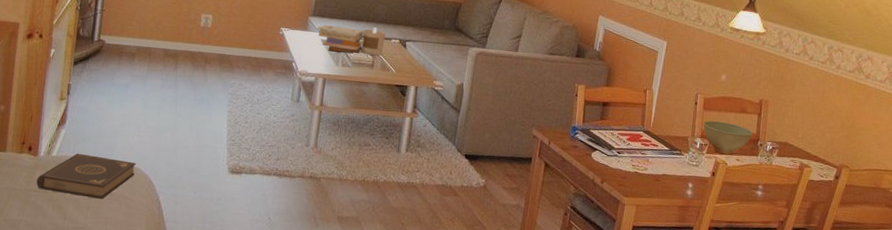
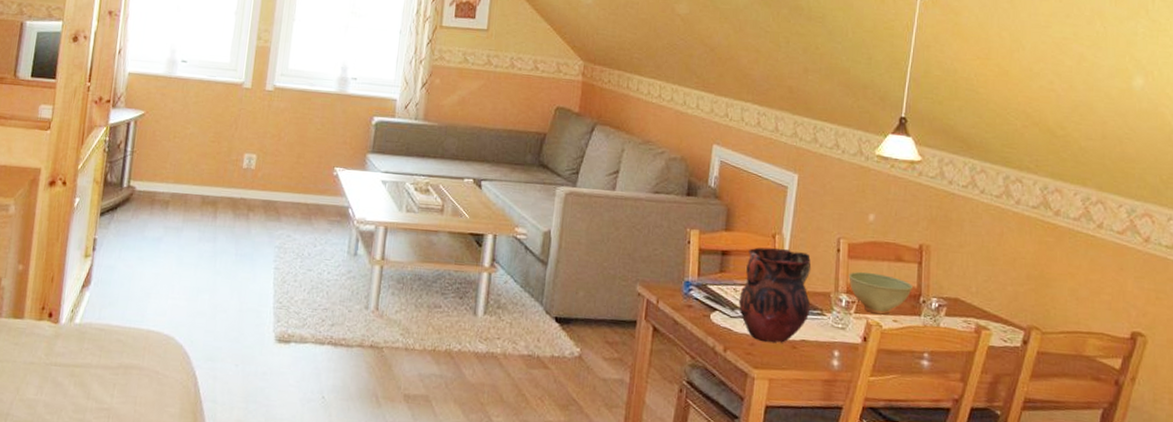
book: present [36,153,136,199] -> none [57,319,169,374]
books: present [317,24,364,55] -> none [377,162,432,199]
candle: present [361,27,386,56] -> none [428,164,457,199]
vase: none [615,100,674,177] -> present [739,247,812,343]

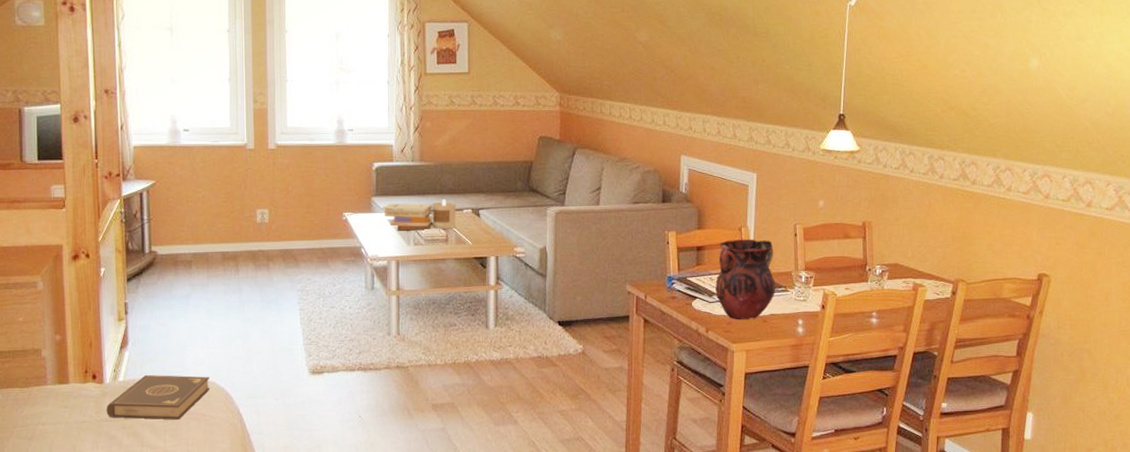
book: none [57,319,169,374] -> present [106,374,210,420]
books: none [377,162,432,199] -> present [382,203,433,232]
candle: none [428,164,457,199] -> present [432,199,456,230]
bowl: present [848,271,914,315] -> none [806,250,861,285]

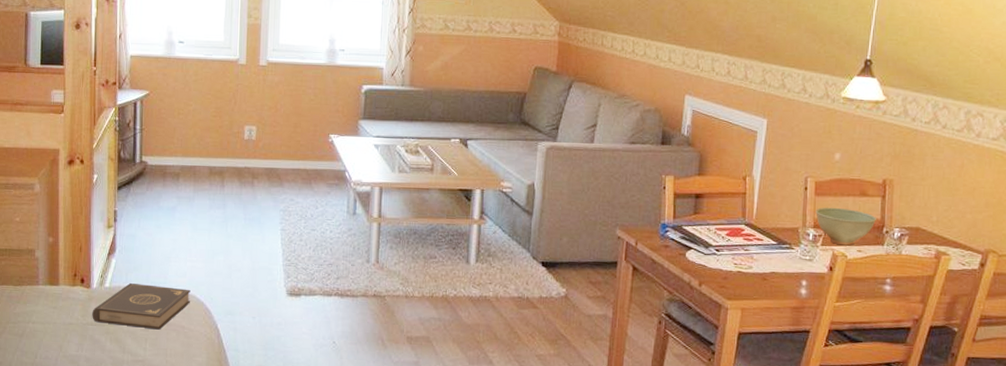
books: present [382,203,433,232] -> none [369,127,420,159]
candle: present [432,199,456,230] -> none [418,127,444,159]
vase: present [715,238,776,320] -> none [712,189,780,276]
bowl: none [806,250,861,285] -> present [815,207,877,246]

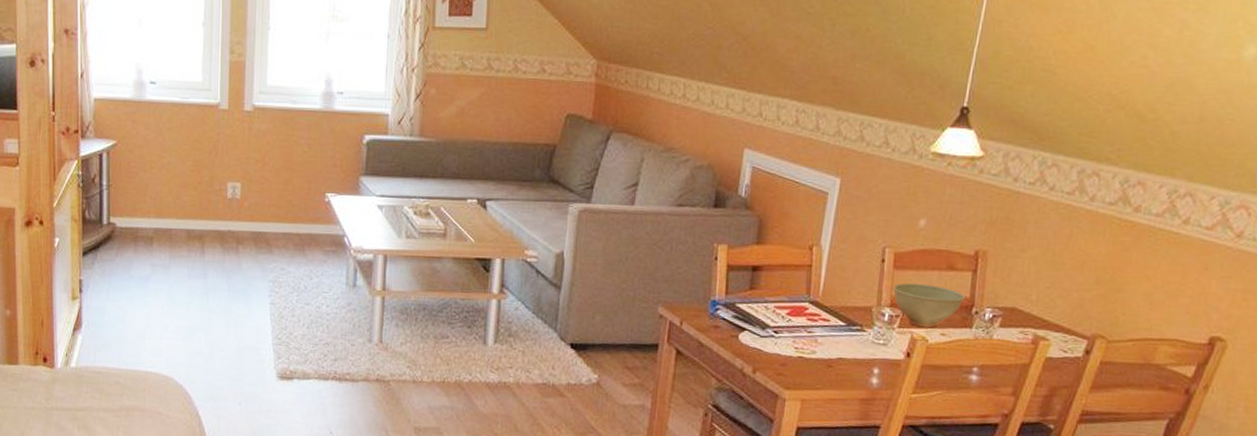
book: present [92,282,191,330] -> none [57,362,168,416]

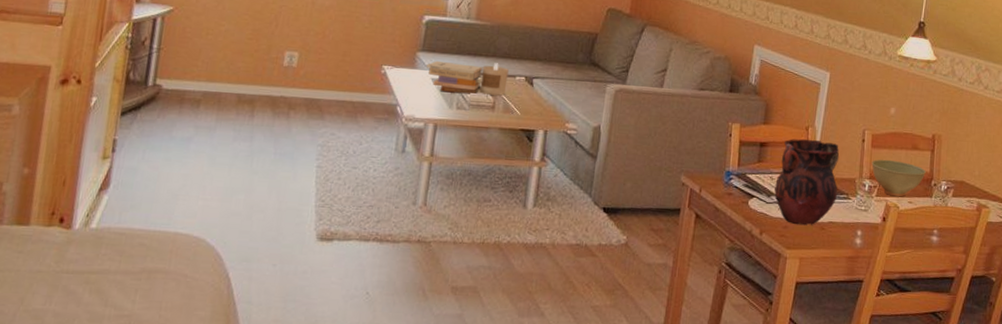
books: none [371,185,431,223] -> present [427,60,483,96]
candle: none [429,185,459,223] -> present [479,63,509,97]
vase: none [770,260,852,362] -> present [774,139,840,225]

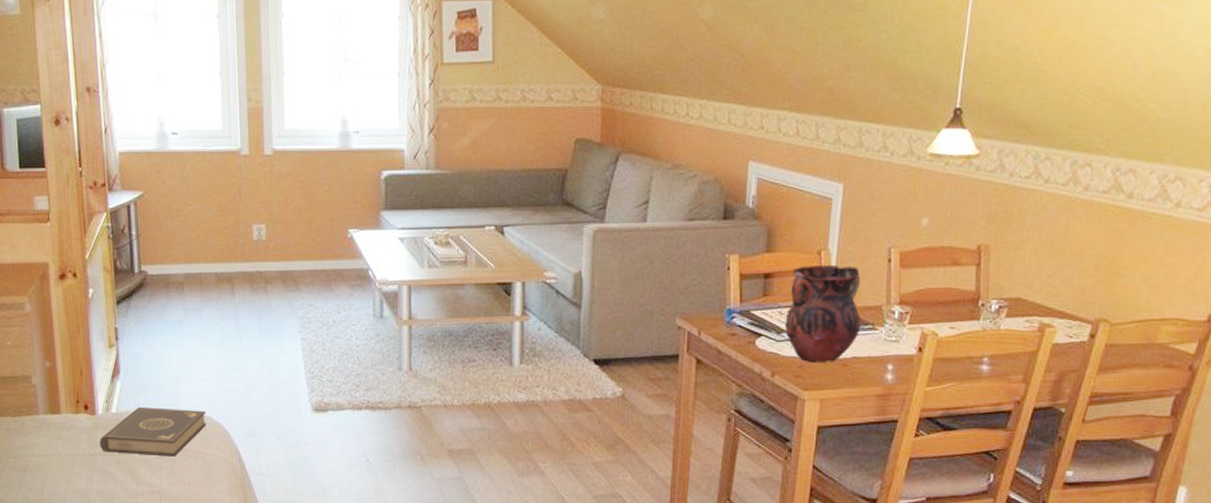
book: none [69,223,200,279] -> present [99,406,206,457]
books: present [427,60,483,96] -> none [392,218,450,252]
candle: present [479,63,509,97] -> none [449,214,477,250]
bowl: present [871,159,927,197] -> none [901,280,972,323]

